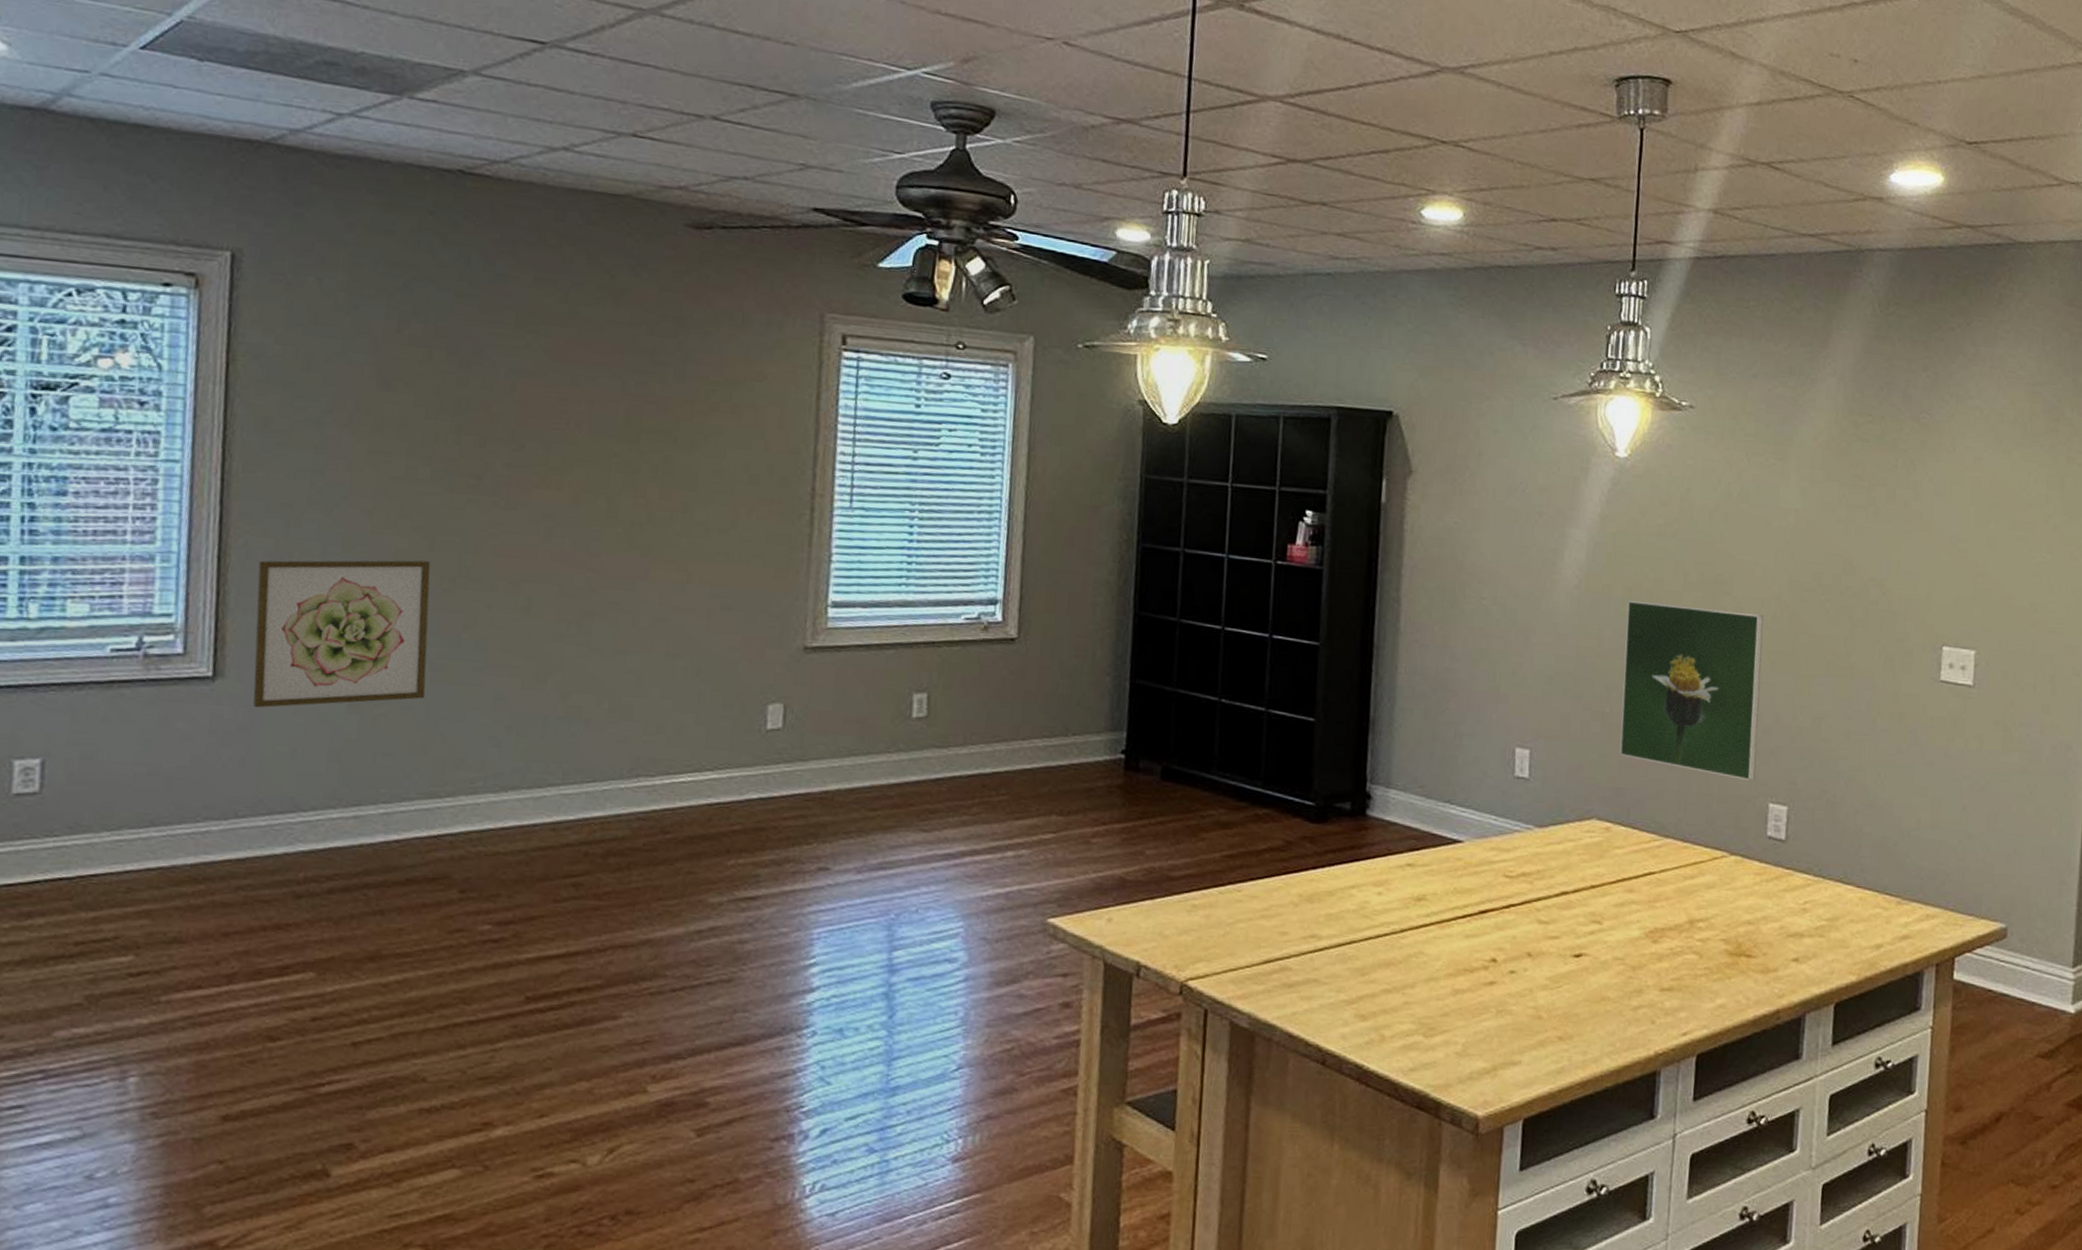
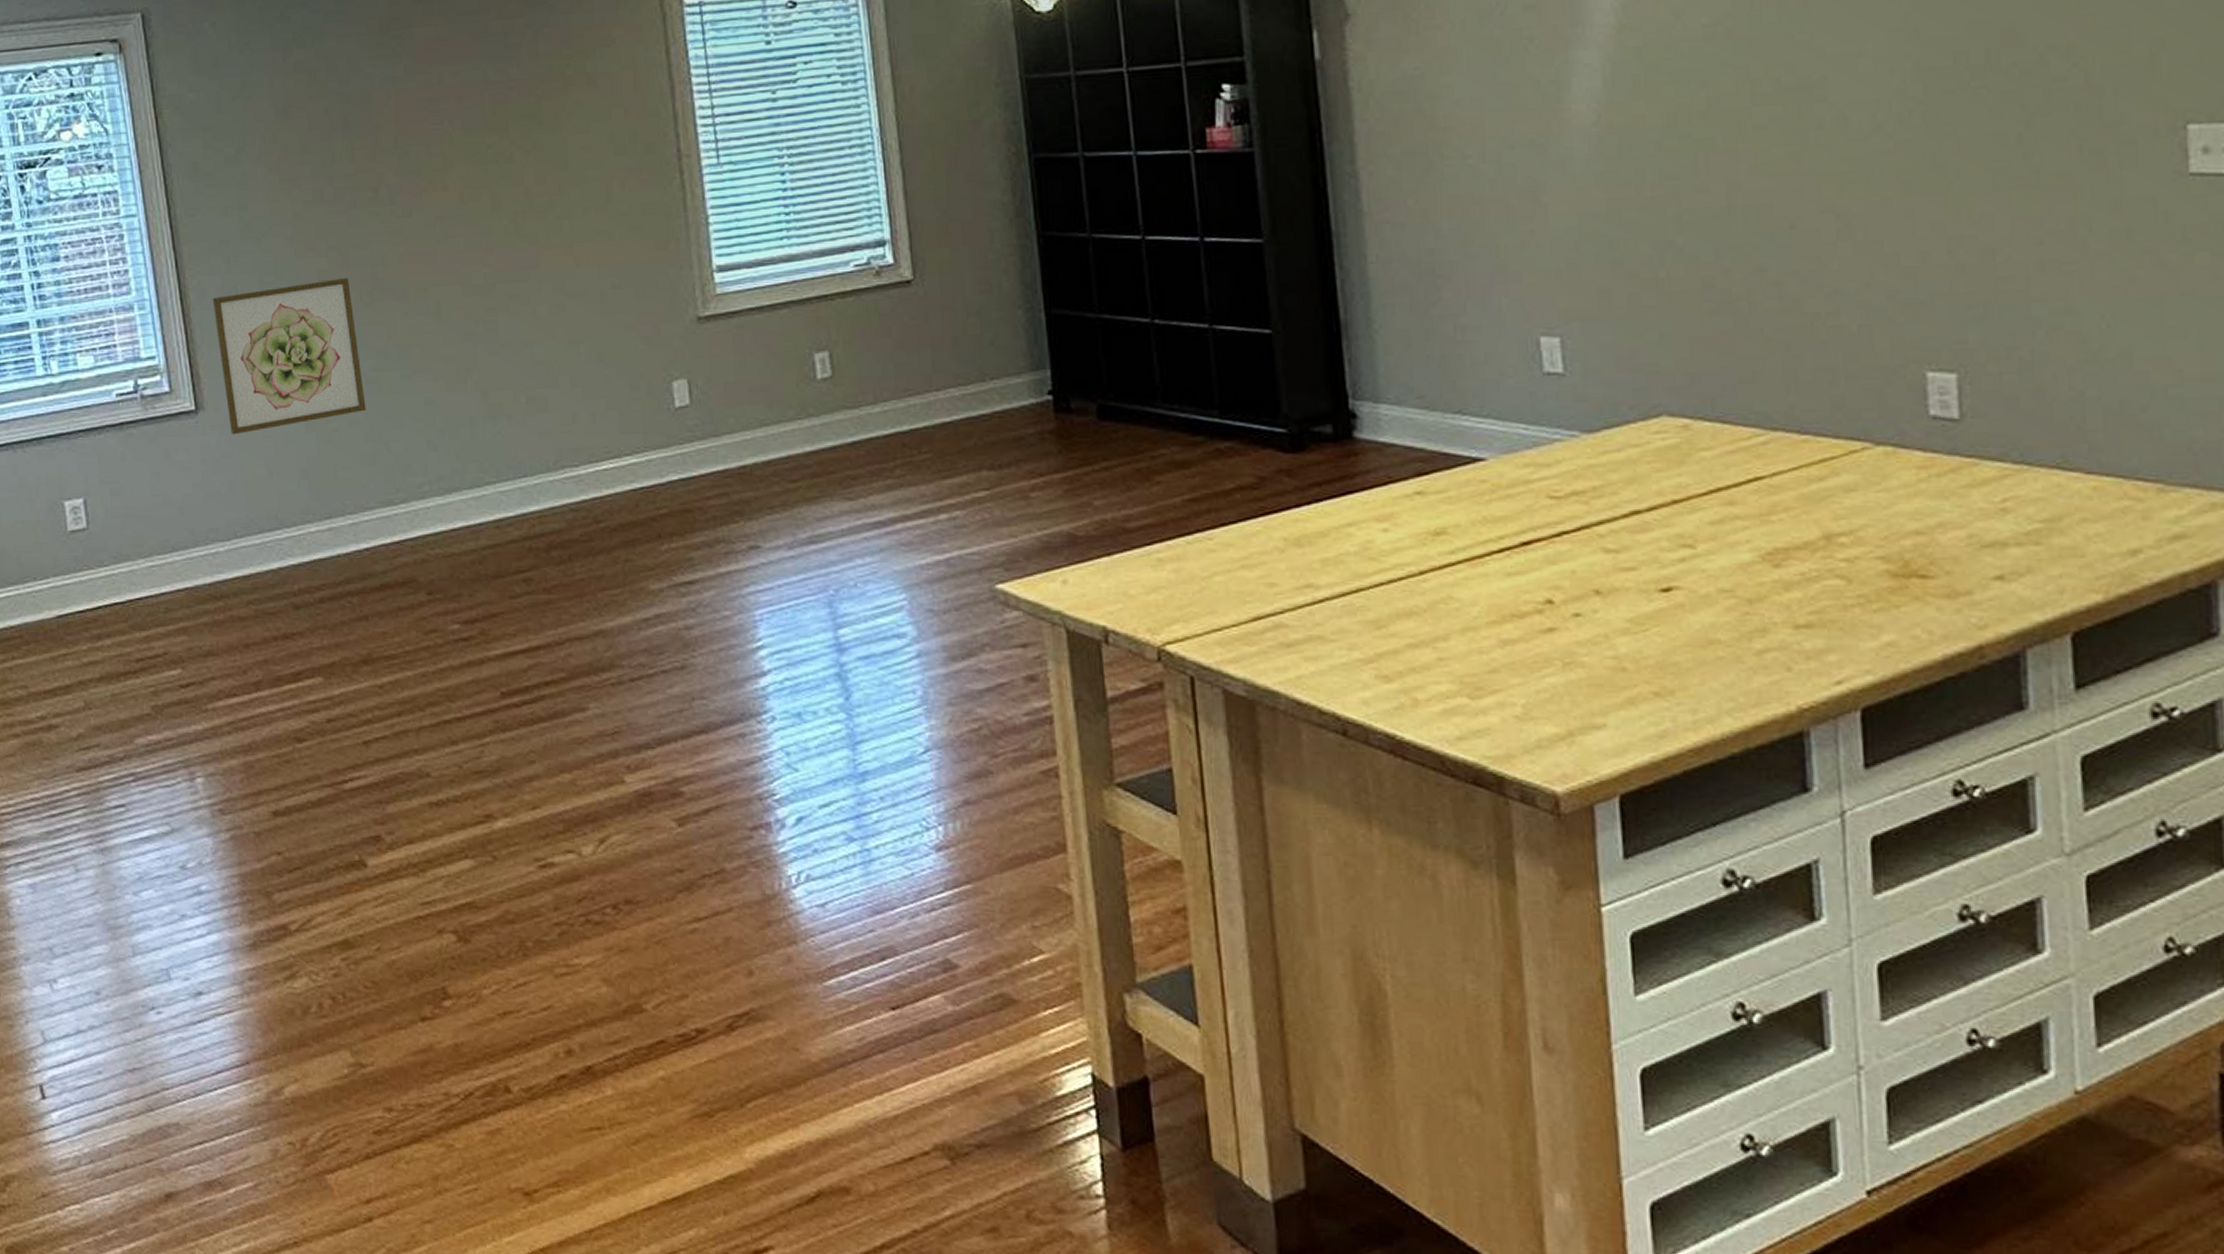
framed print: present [1619,600,1764,781] -> none [1671,121,1899,346]

